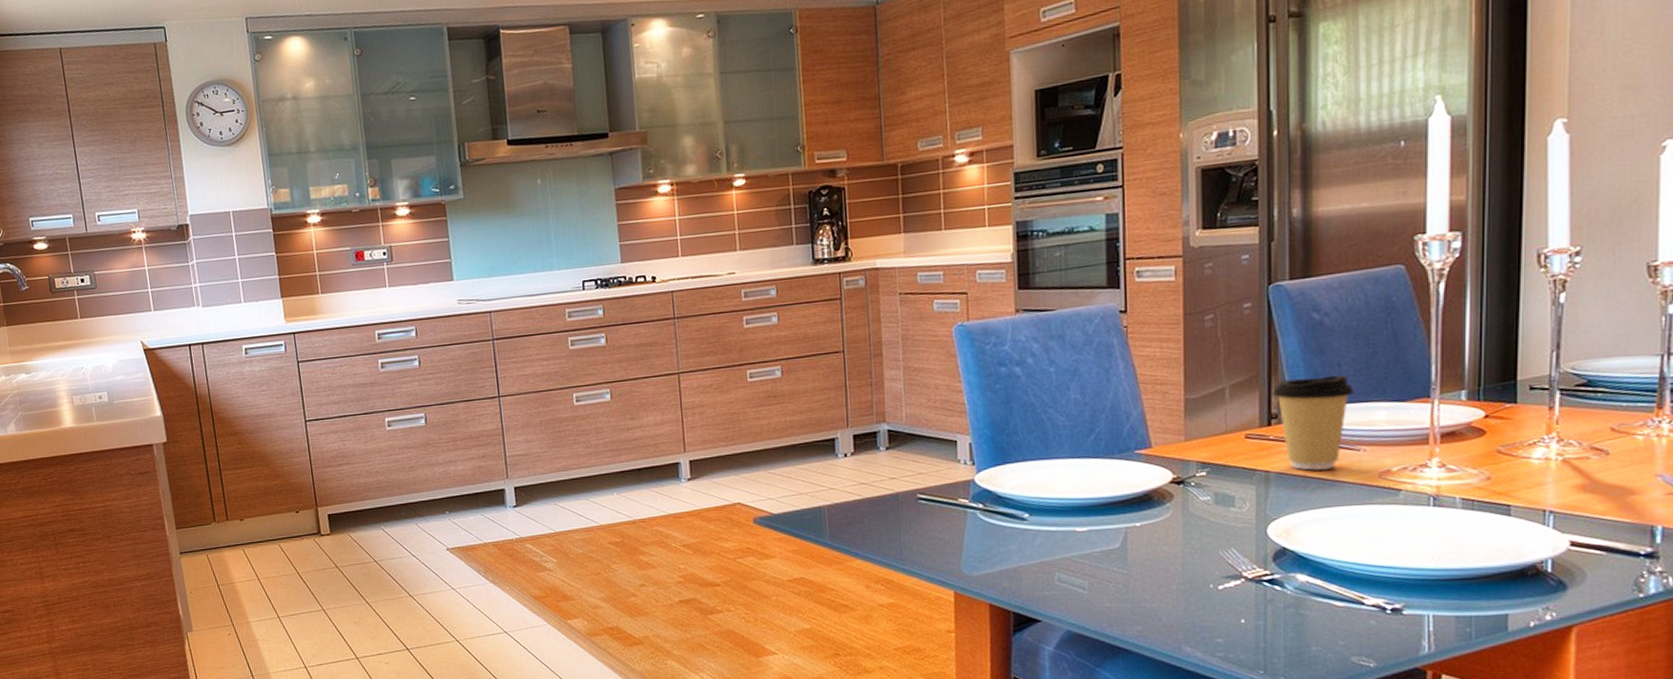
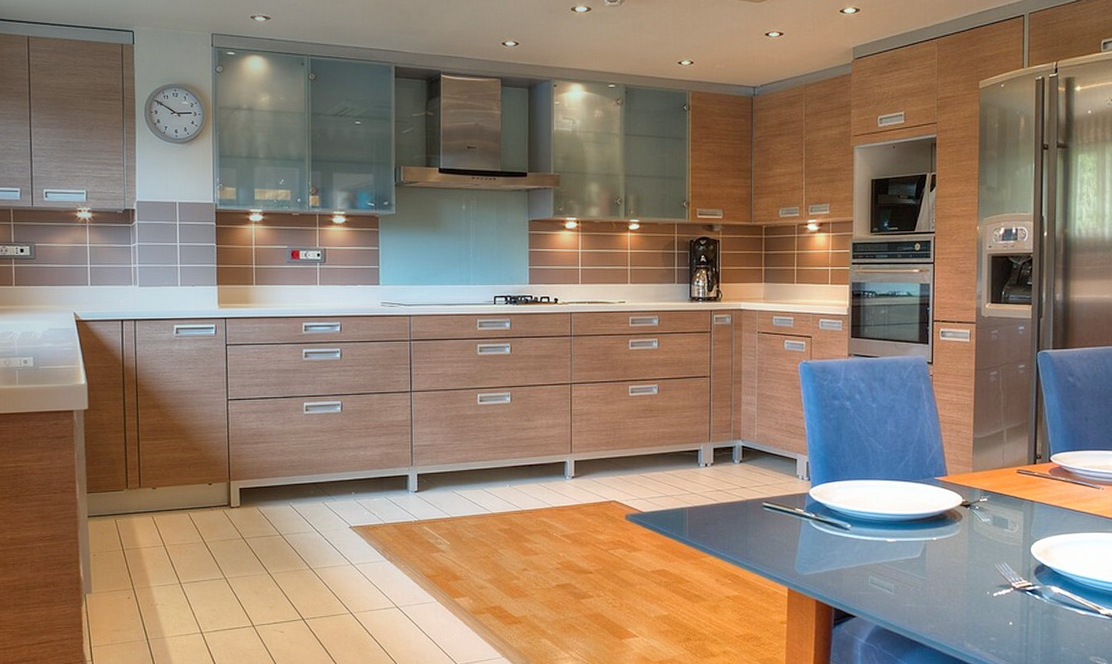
coffee cup: present [1272,374,1355,471] -> none [1038,427,1097,502]

